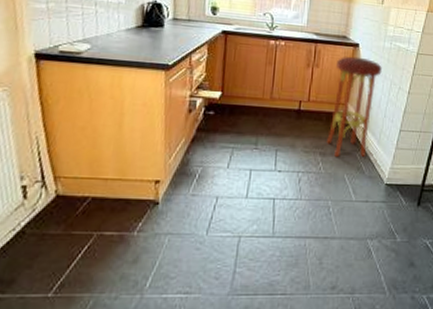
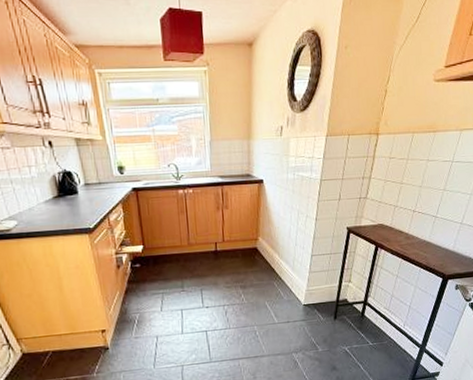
bar stool: present [327,56,382,158] -> none [244,192,288,289]

